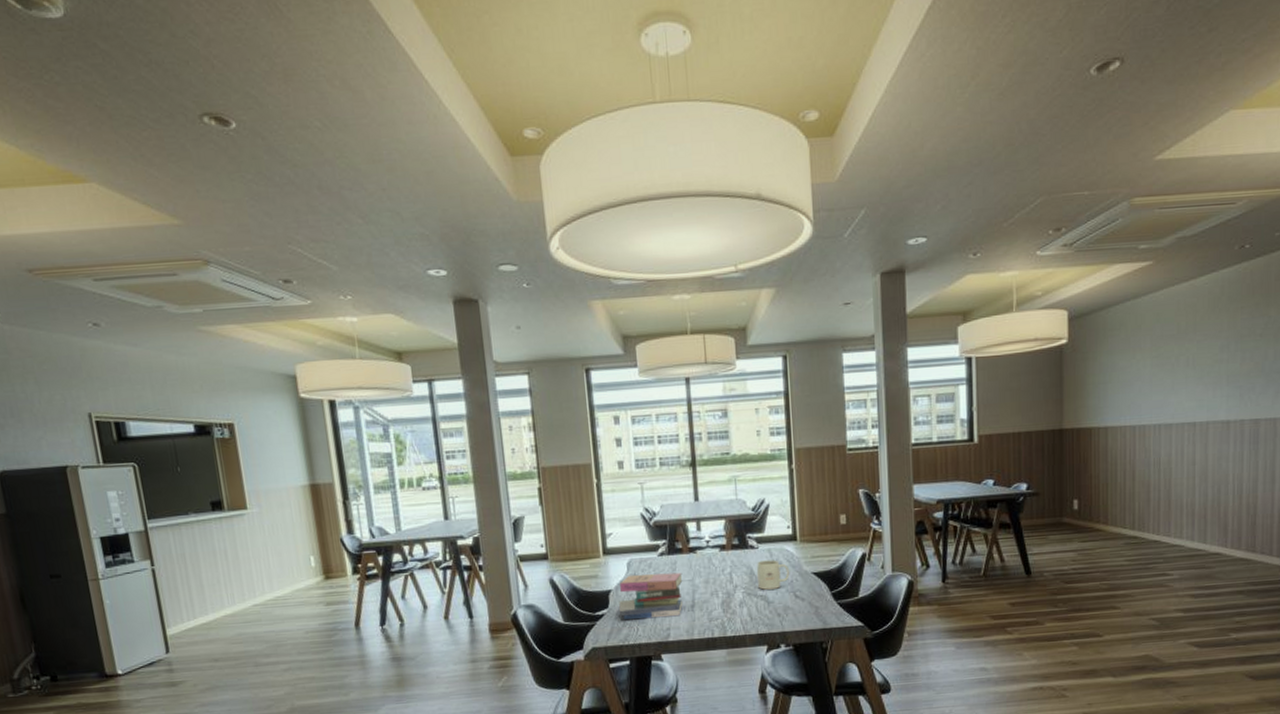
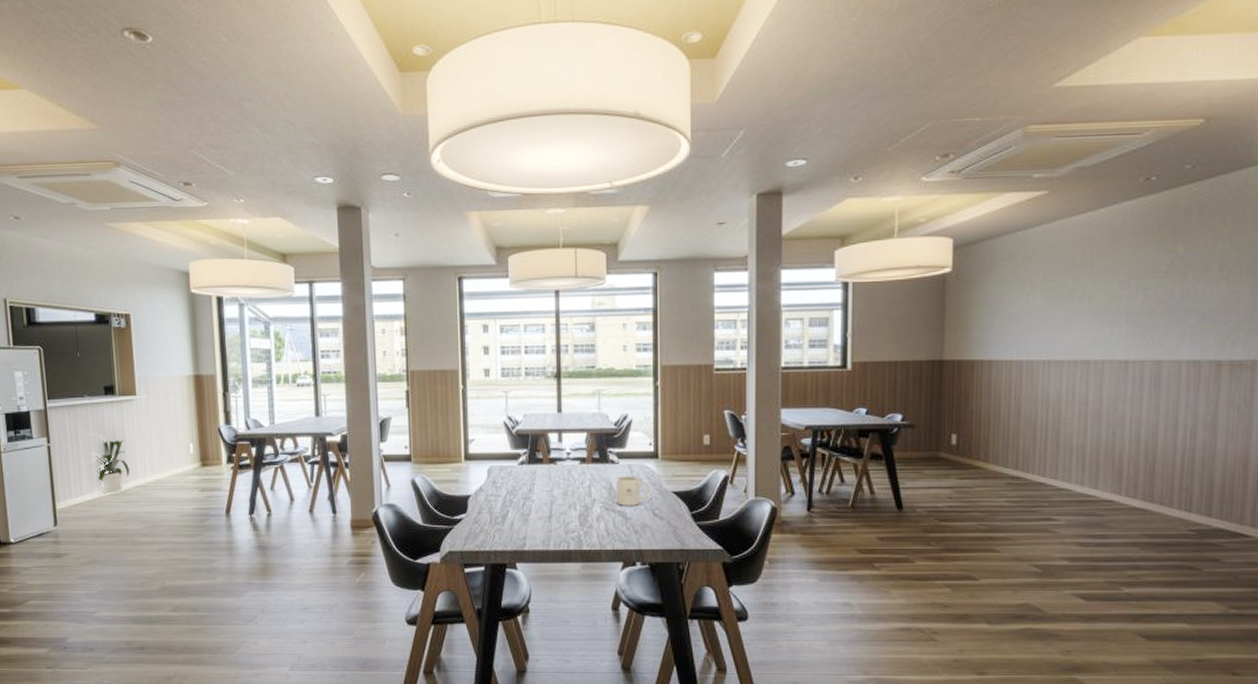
house plant: none [208,557,246,615] -> present [96,440,130,493]
books: present [618,572,683,619] -> none [476,481,542,526]

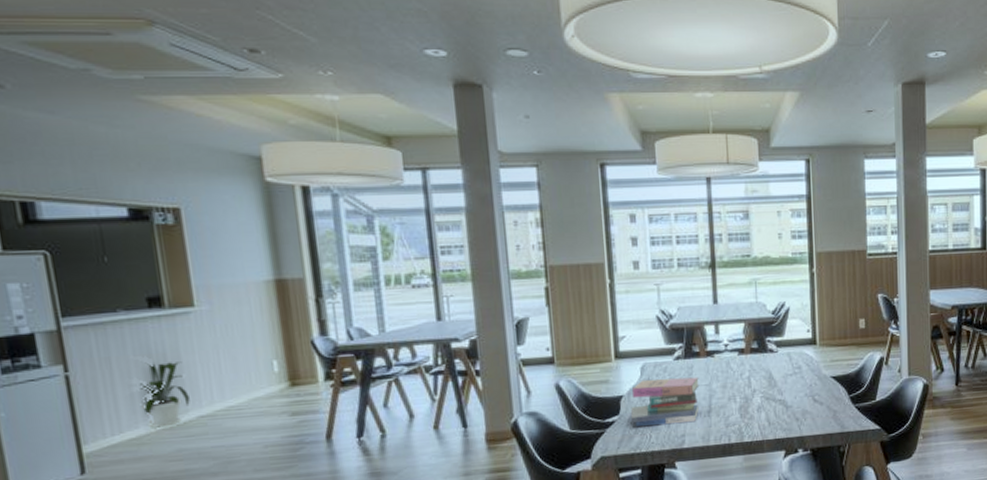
books: none [476,481,542,526] -> present [630,377,700,426]
mug: present [615,476,650,506] -> none [775,363,809,394]

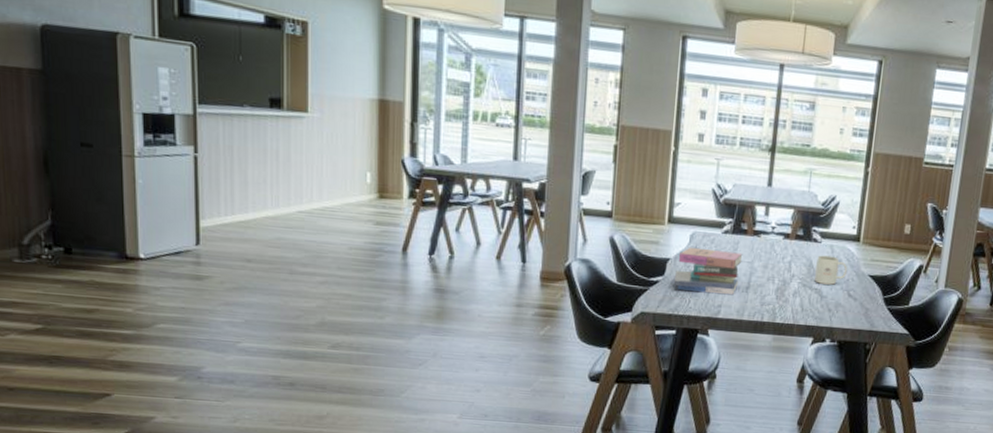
house plant: present [139,361,190,428] -> none [253,157,293,216]
mug: none [775,363,809,394] -> present [814,255,848,285]

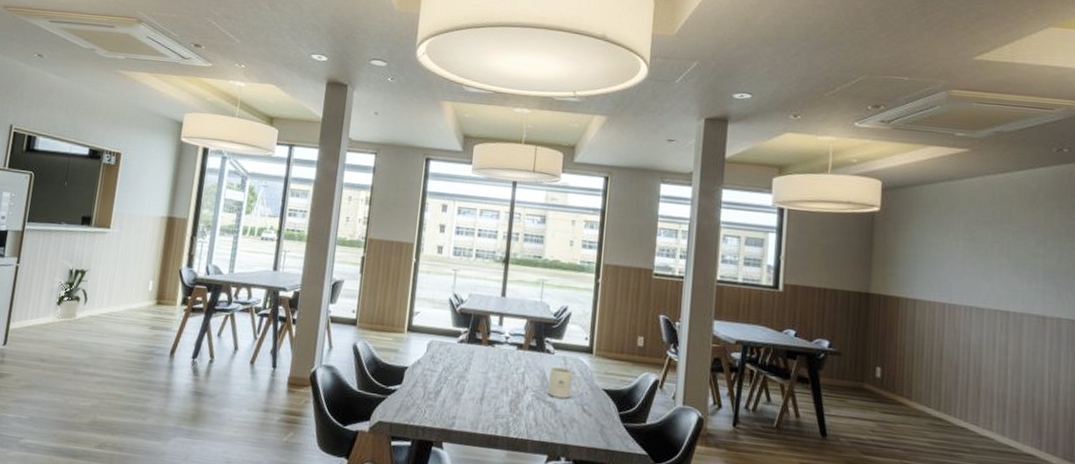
house plant: none [253,157,293,216] -> present [56,267,91,320]
books: present [673,247,743,295] -> none [410,355,478,407]

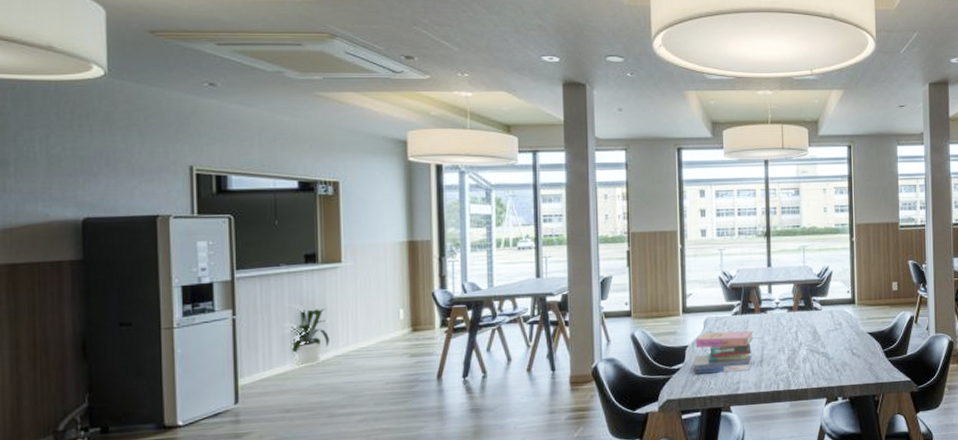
books: none [410,355,478,407] -> present [693,330,754,373]
mug: present [548,367,582,399] -> none [819,320,849,347]

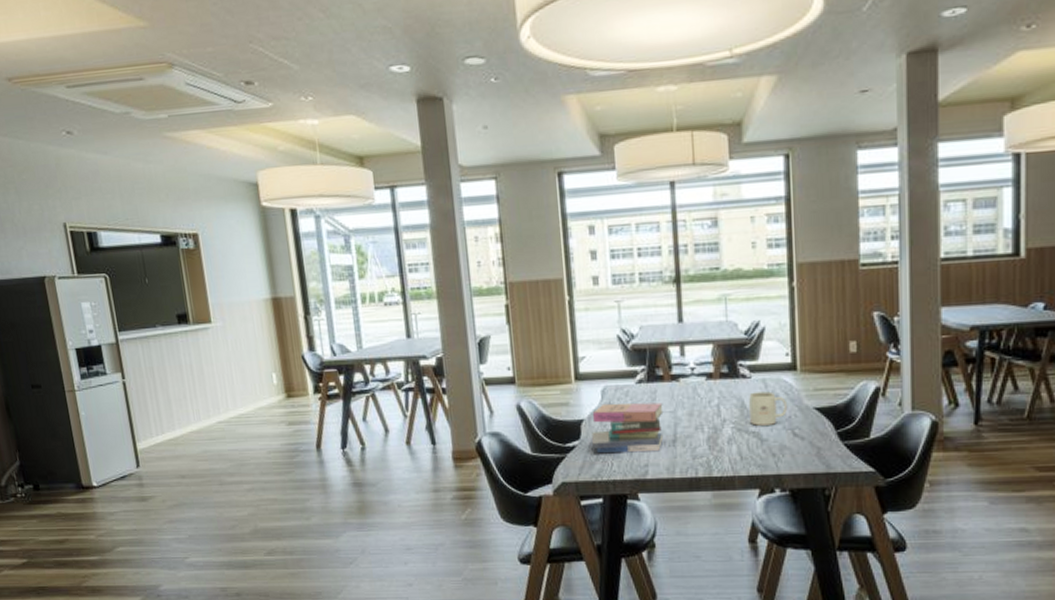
house plant: present [290,308,329,365] -> none [174,372,211,431]
mug: none [819,320,849,347] -> present [748,391,788,426]

